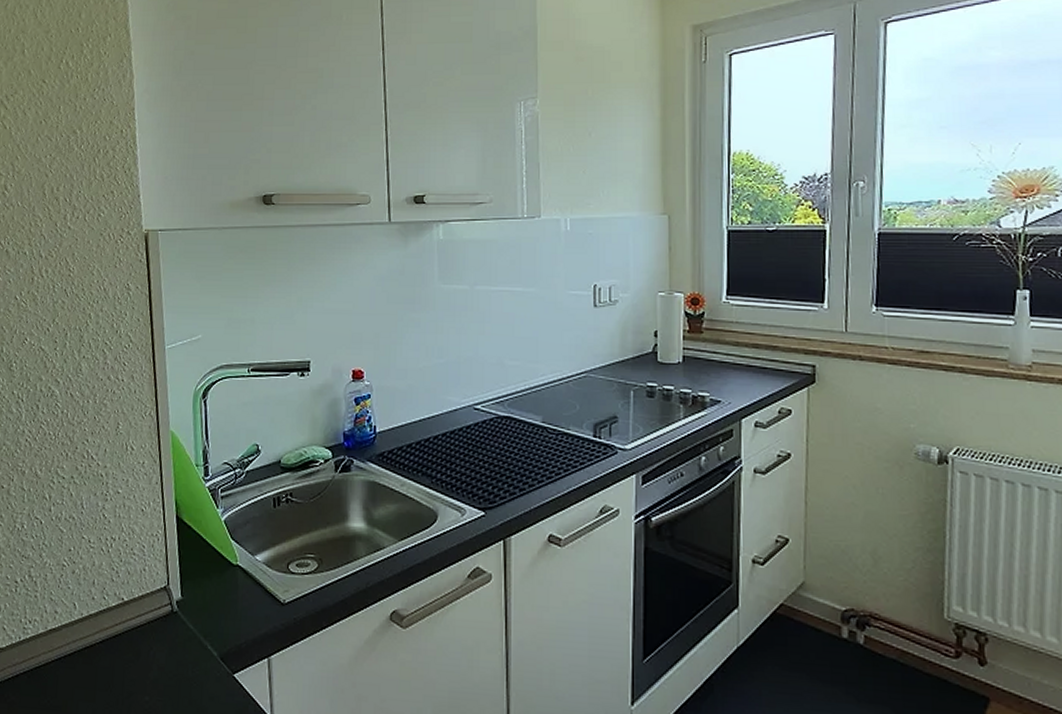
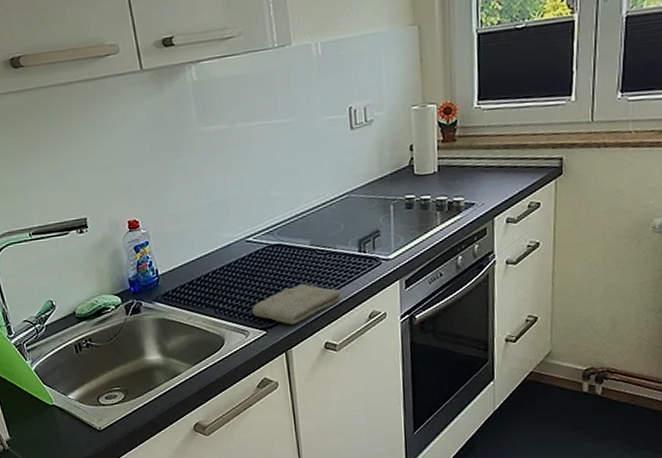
washcloth: none [472,463,572,509] -> present [252,283,342,325]

